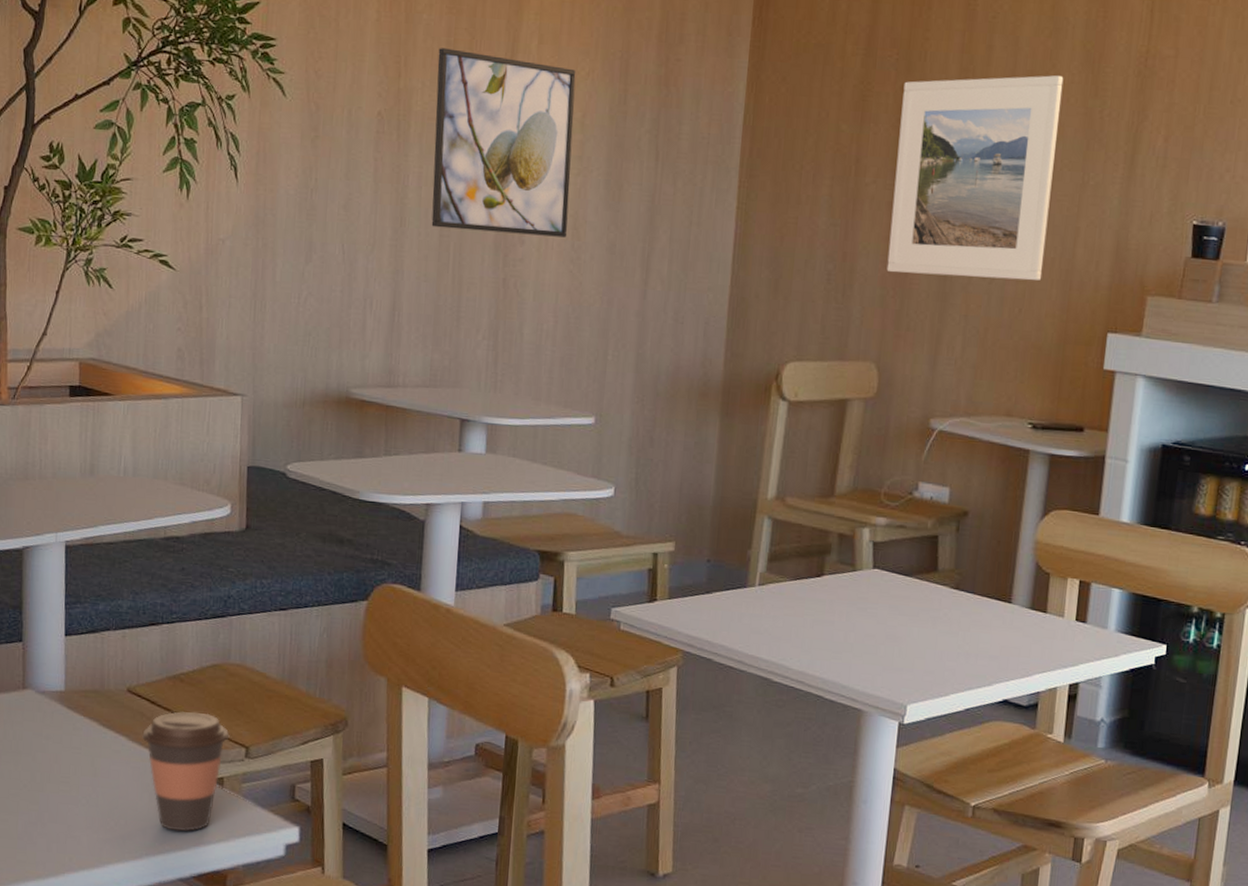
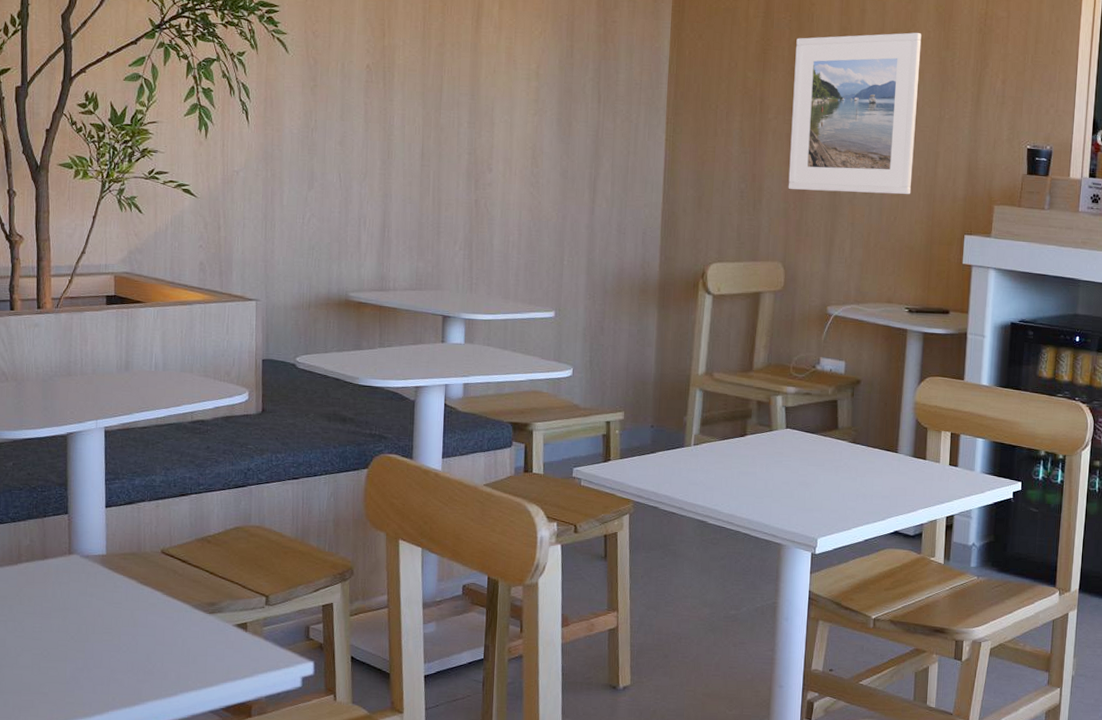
coffee cup: present [141,712,230,832] -> none [174,568,252,670]
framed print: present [431,48,576,238] -> none [414,12,531,166]

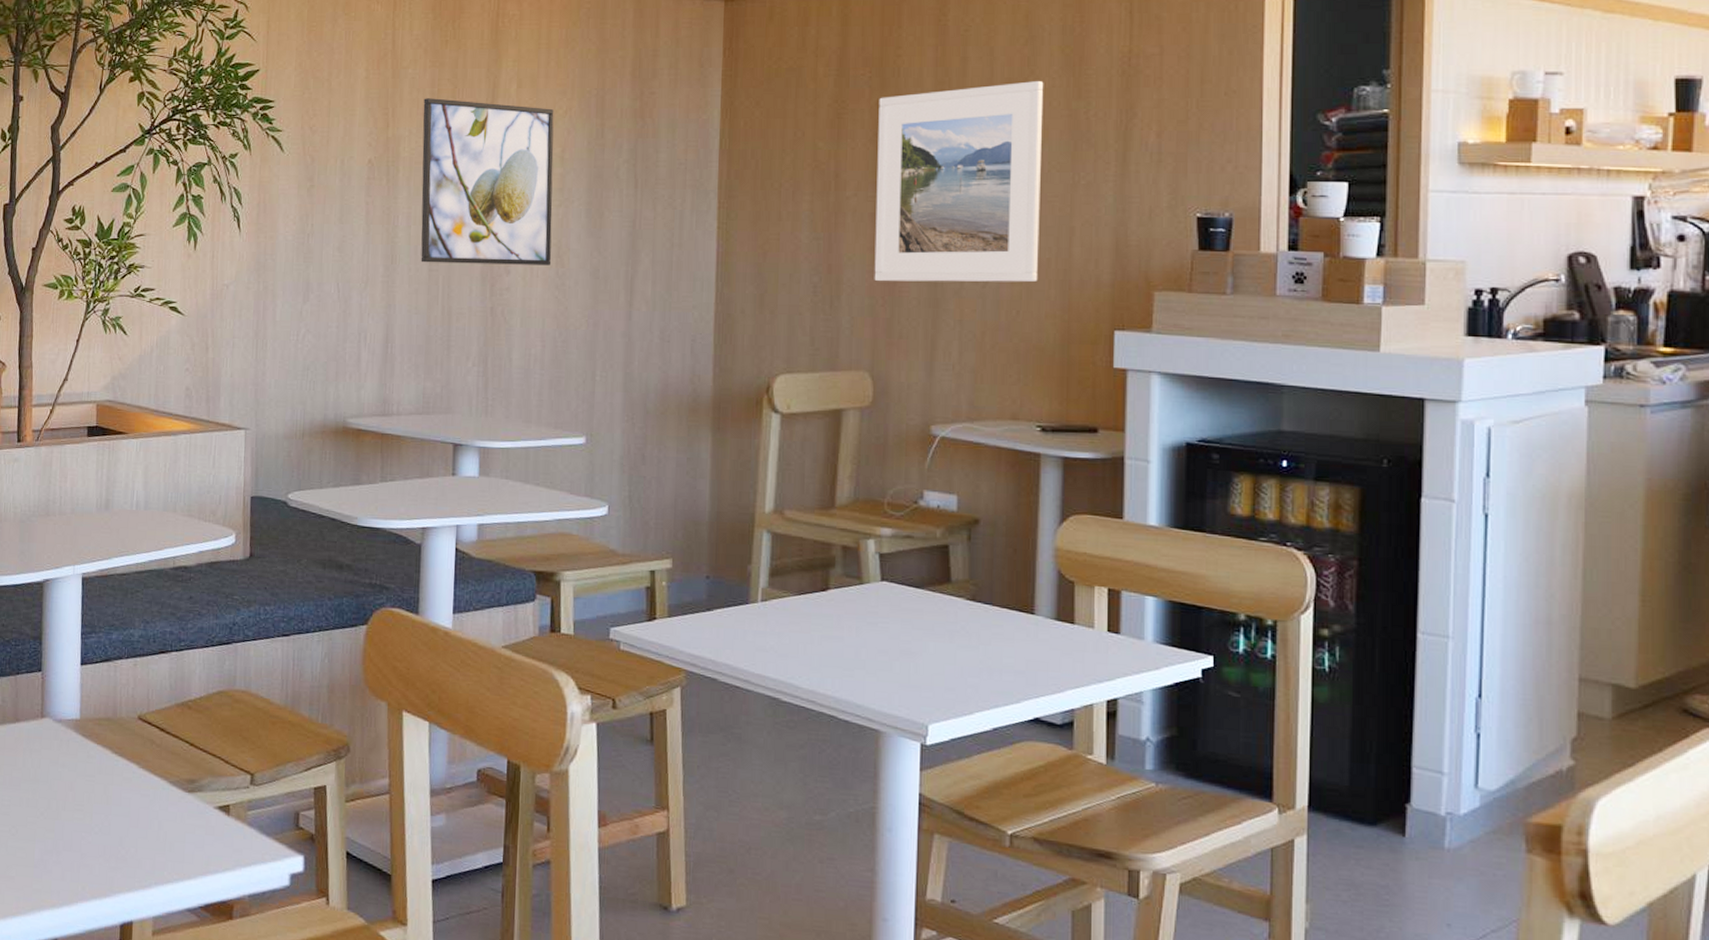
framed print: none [414,12,531,166] -> present [421,98,554,266]

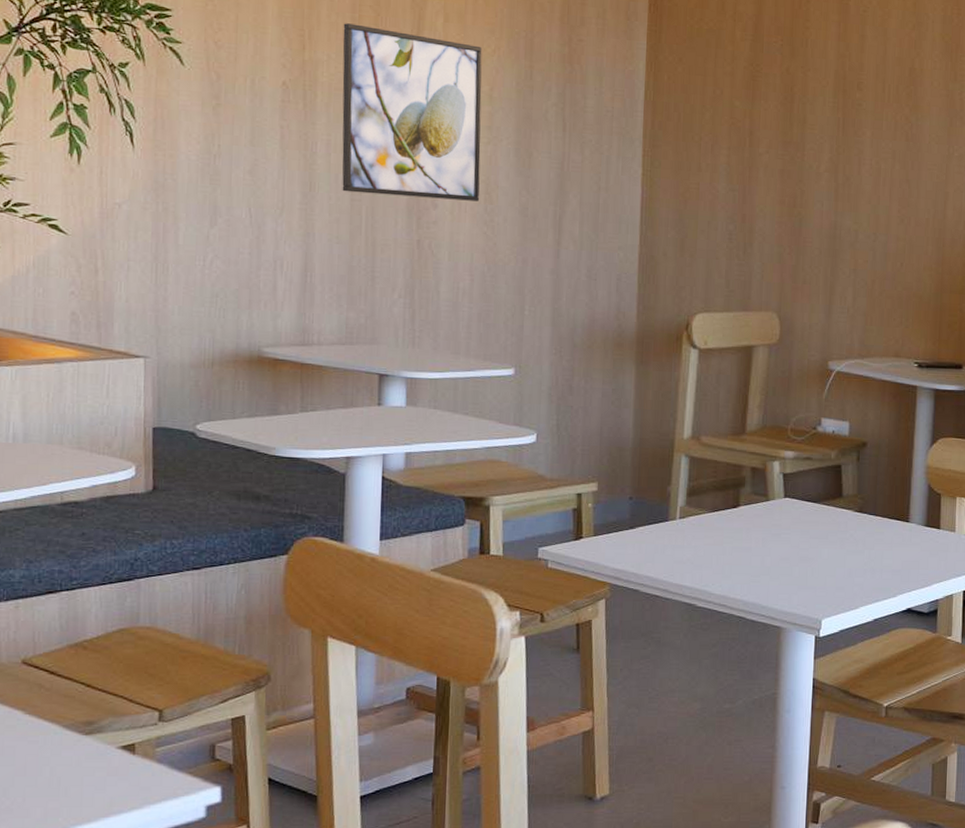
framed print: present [874,81,1044,283] -> none [782,62,927,239]

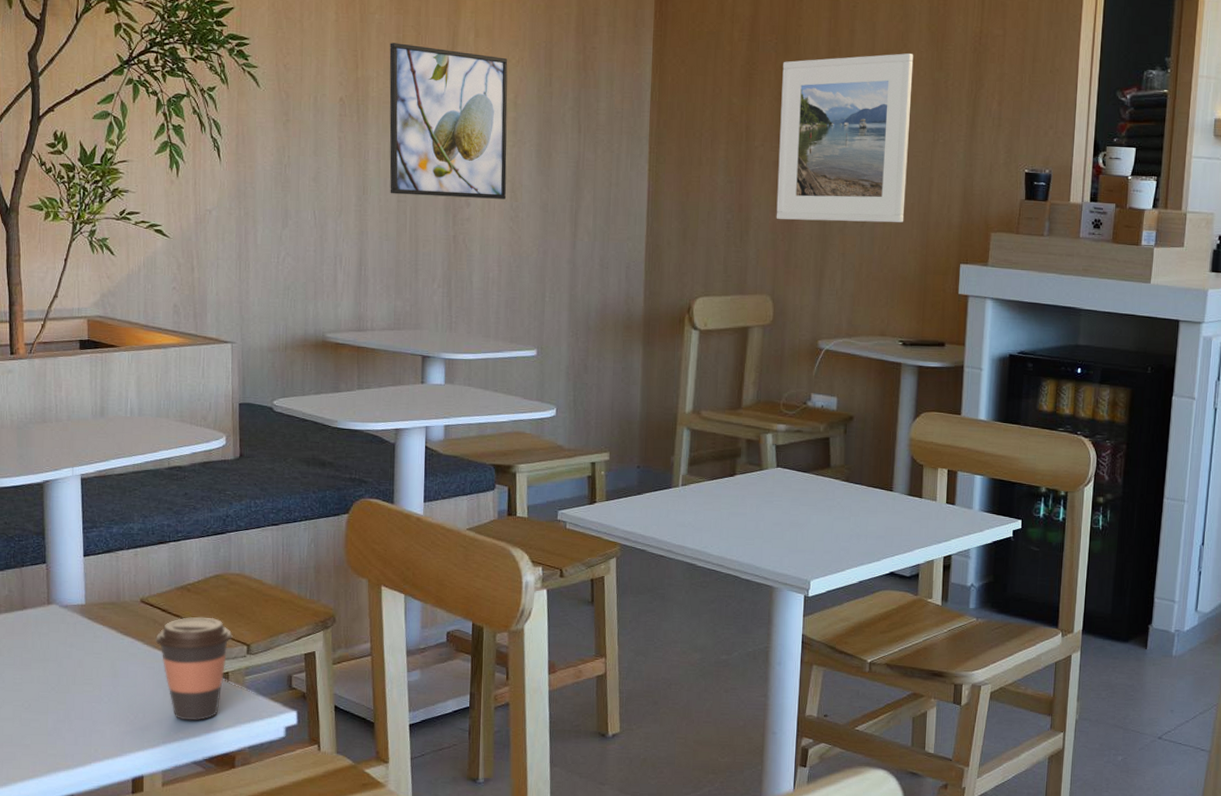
coffee cup: none [39,679,141,804] -> present [154,616,233,721]
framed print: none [782,62,927,239] -> present [776,53,914,223]

